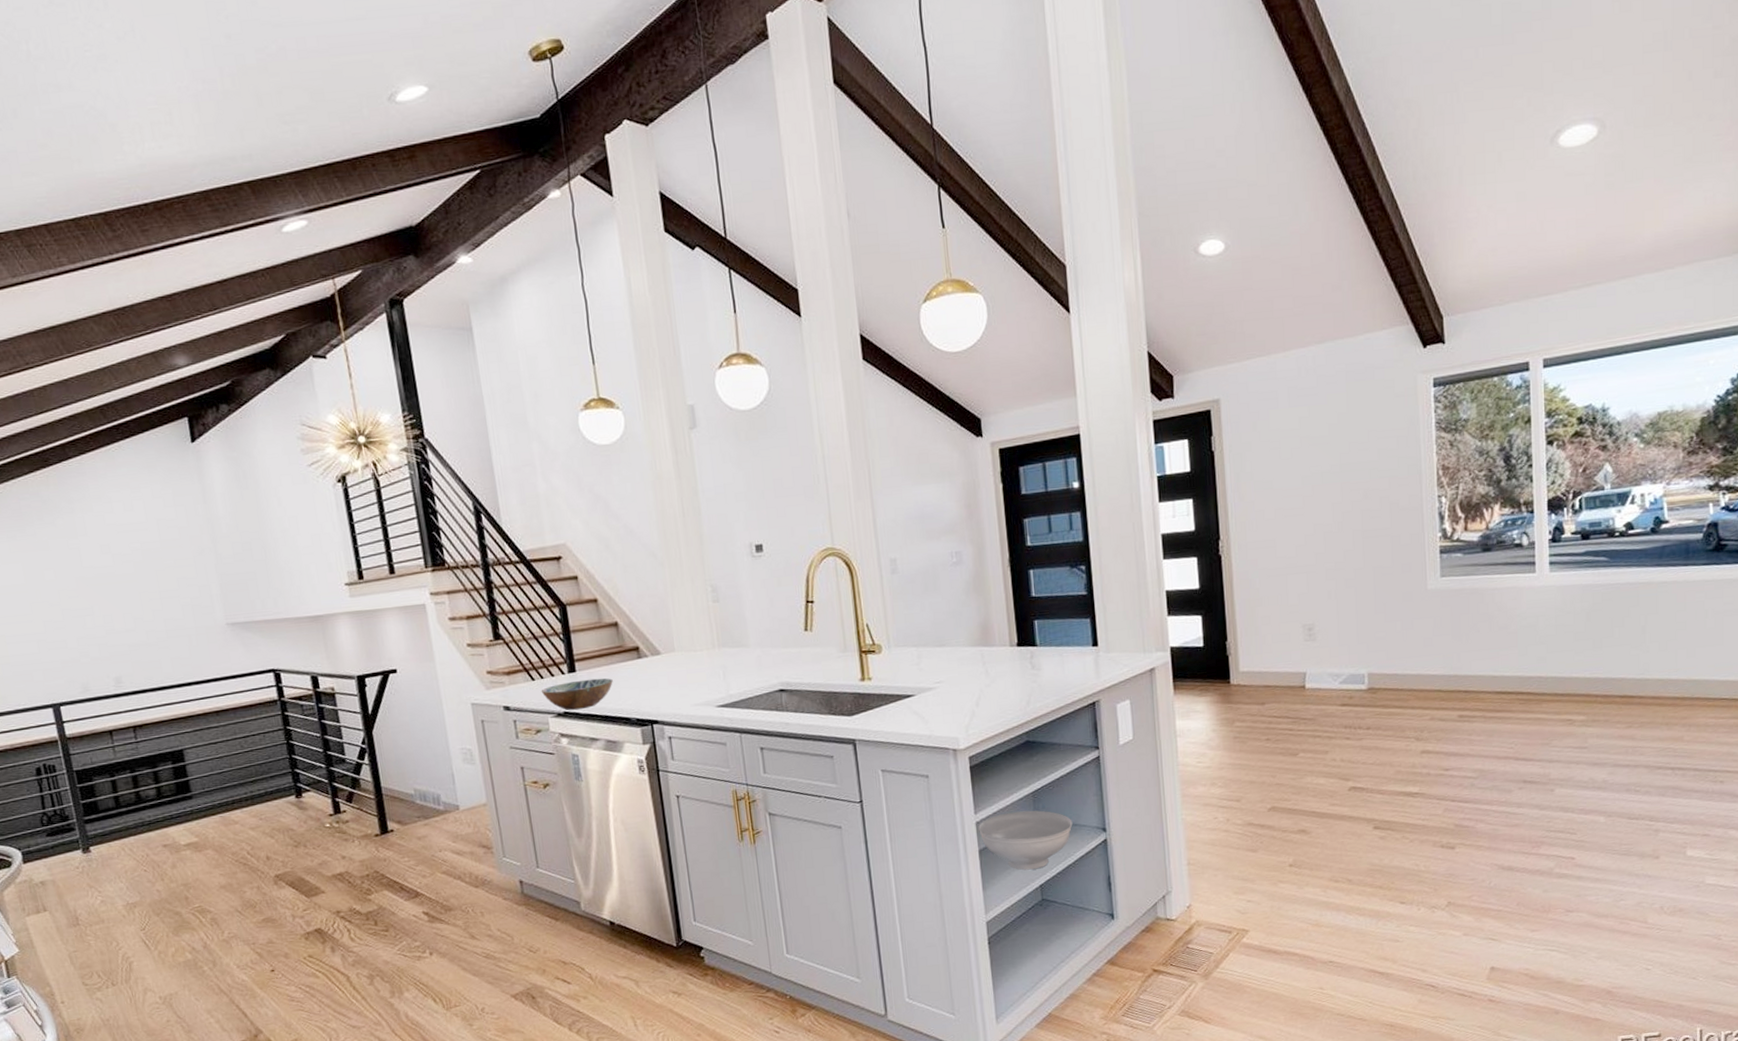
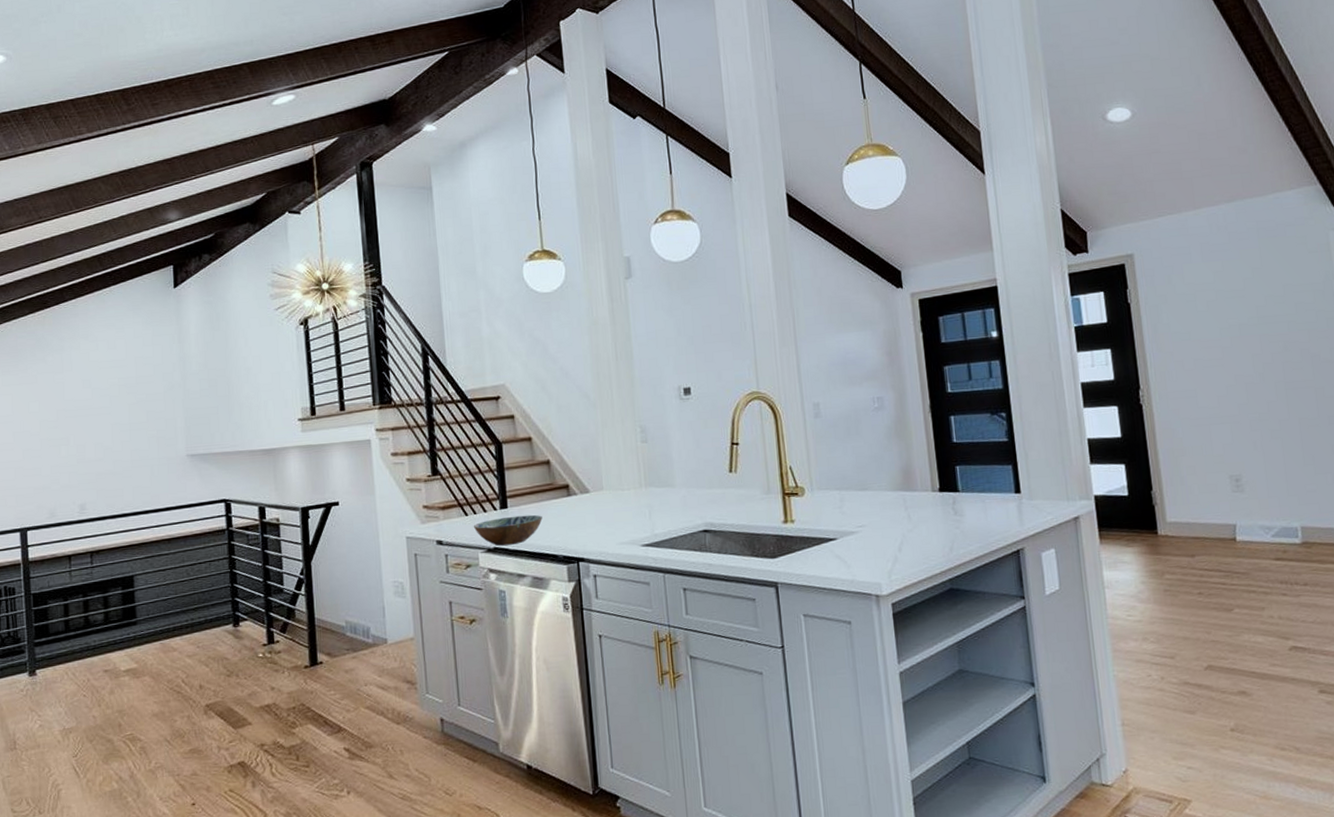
decorative bowl: present [978,810,1073,871] -> none [902,661,1000,726]

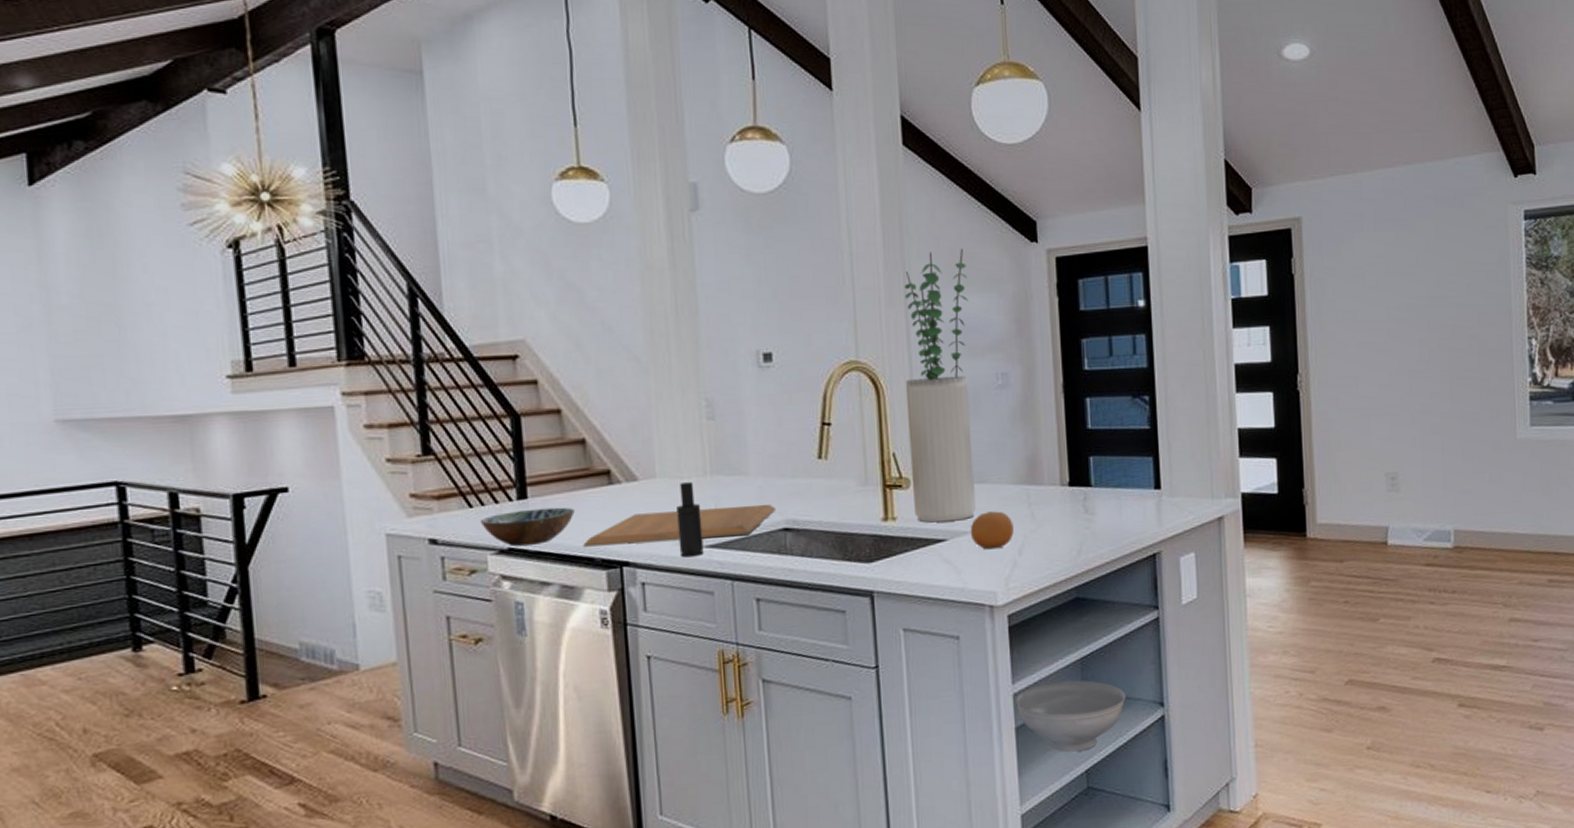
chopping board: none [549,510,697,546] -> present [583,504,777,547]
soap dispenser: none [619,493,641,555] -> present [677,482,704,558]
vase: none [794,297,861,525] -> present [904,249,976,523]
fruit: none [856,514,894,547] -> present [970,511,1014,550]
decorative bowl: none [902,661,1000,726] -> present [1016,680,1126,753]

